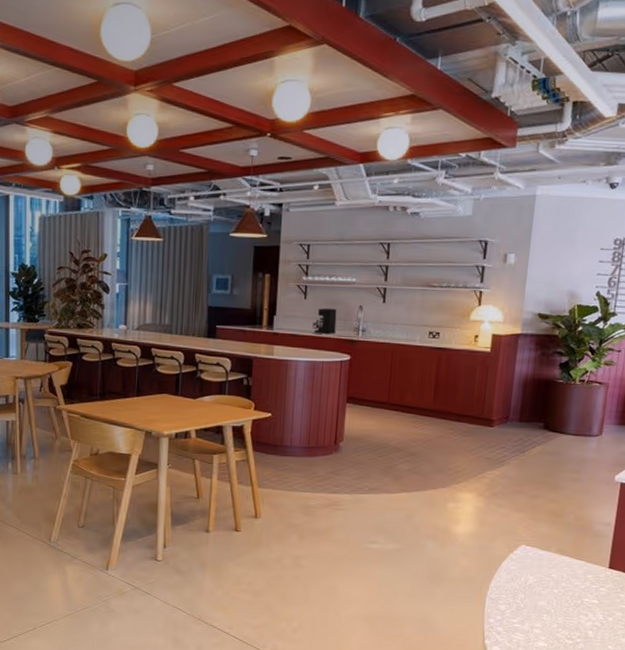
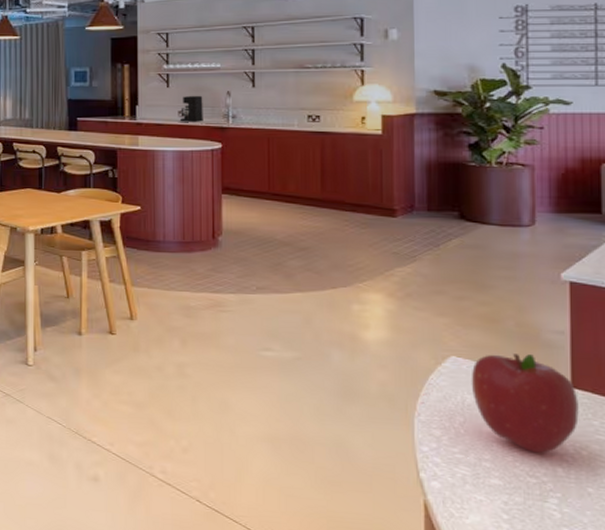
fruit: none [534,542,613,620] -> present [471,354,579,453]

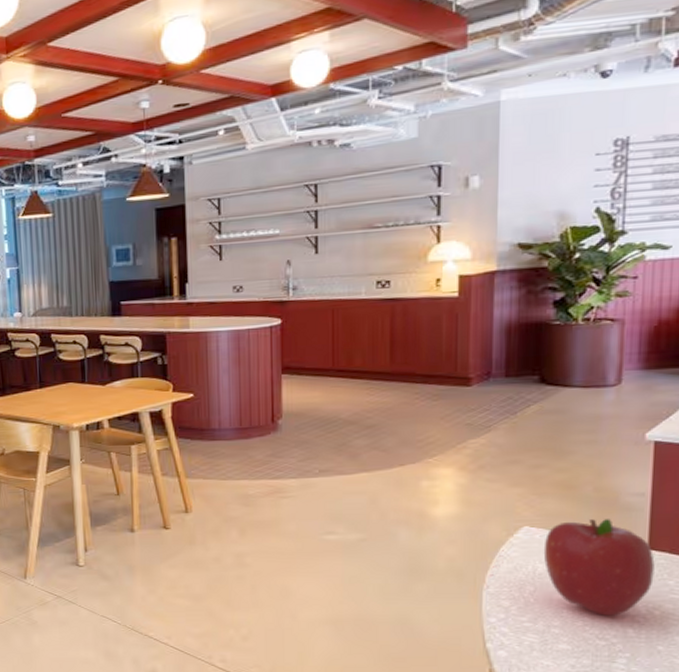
coffee maker: present [179,95,203,123] -> none [234,266,261,299]

